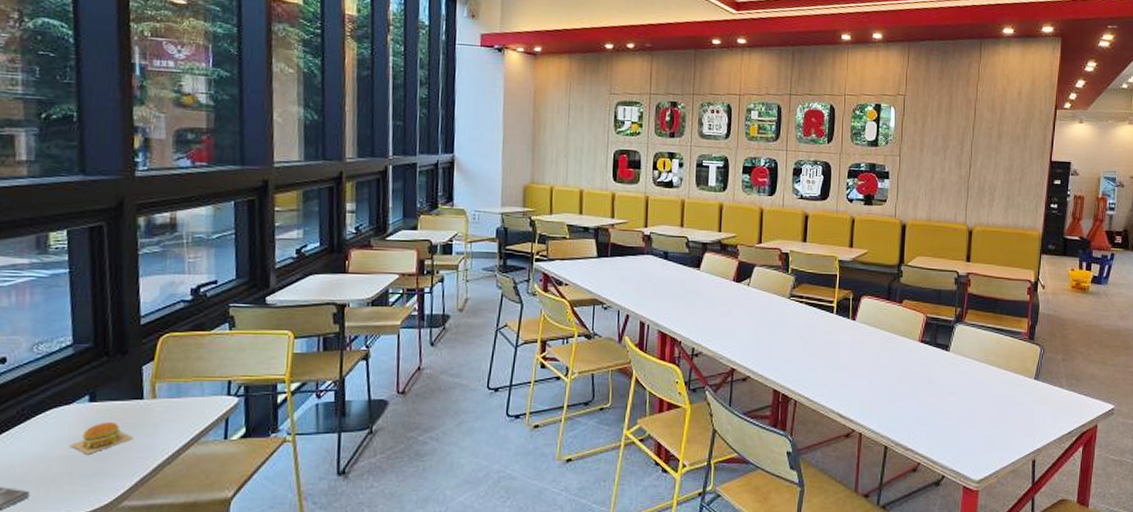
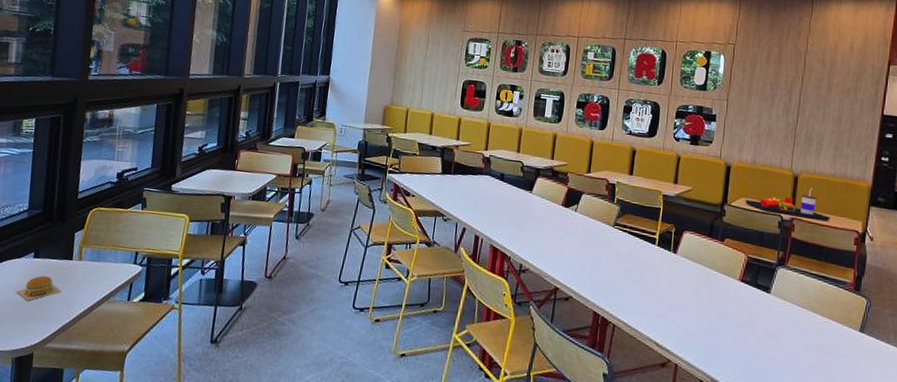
food tray: none [921,240,1004,274] -> present [745,187,830,222]

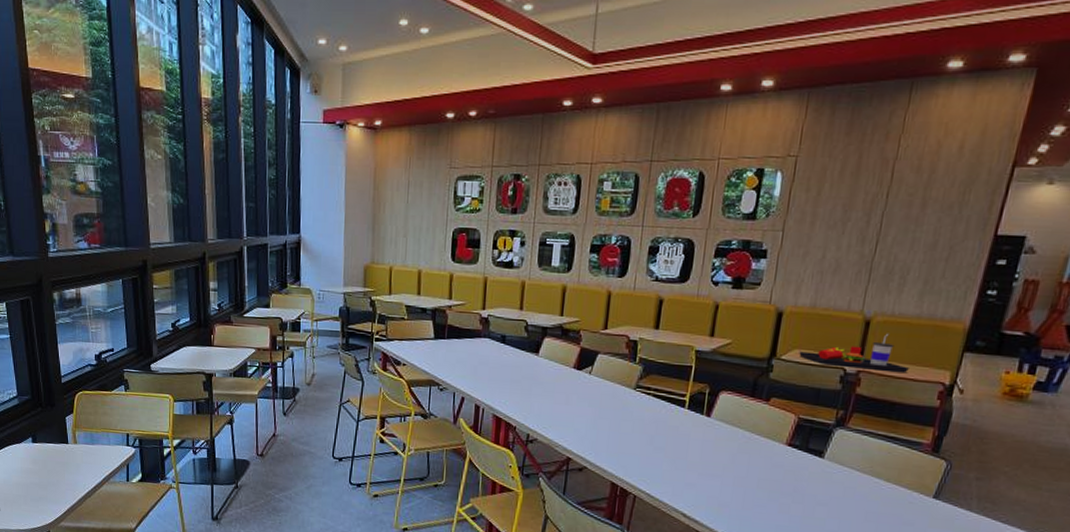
hamburger: present [15,275,62,301] -> none [22,459,64,484]

